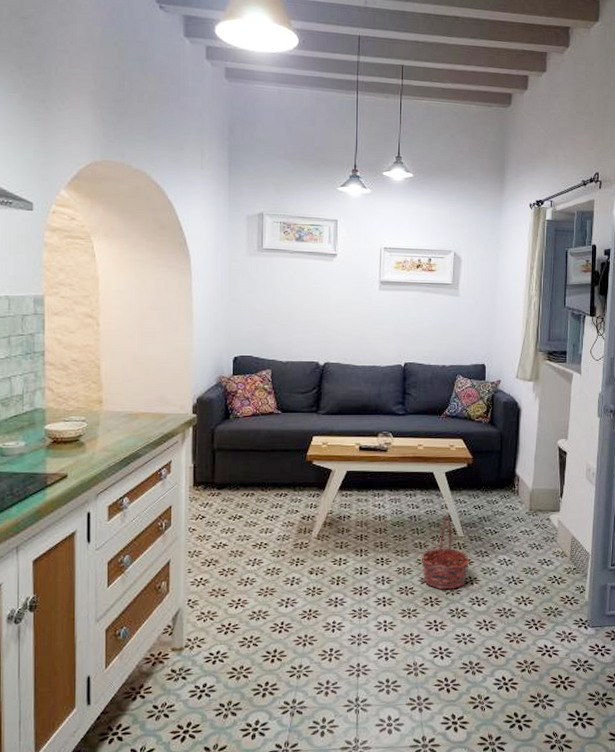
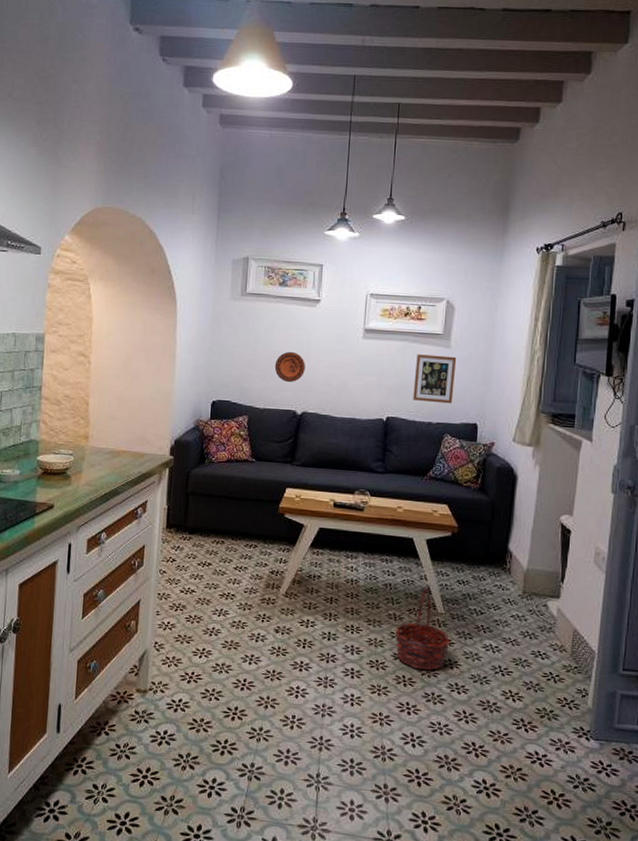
decorative plate: none [295,305,325,335] -> present [274,351,305,383]
picture frame: none [427,303,465,347] -> present [413,354,457,404]

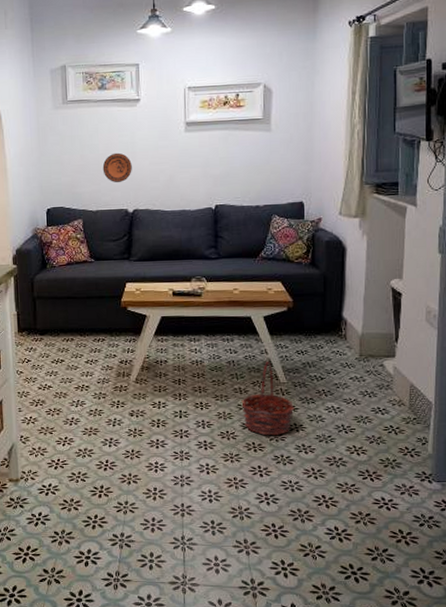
picture frame: present [413,354,457,404] -> none [238,139,279,187]

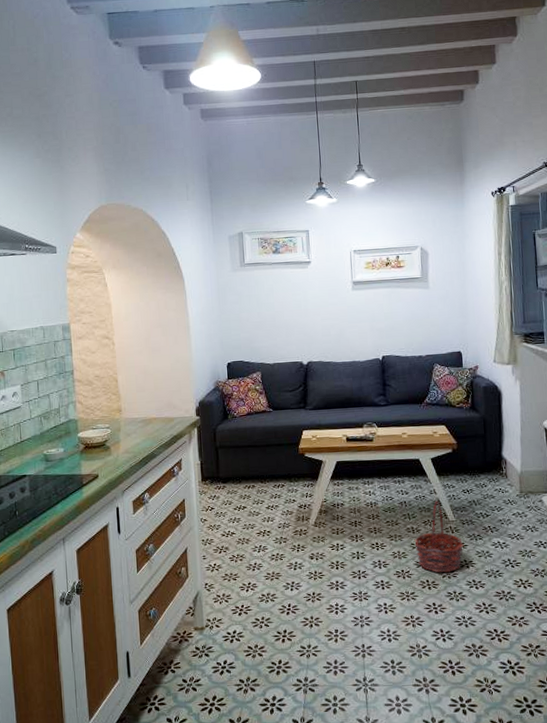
decorative plate: present [102,152,132,183] -> none [278,310,306,338]

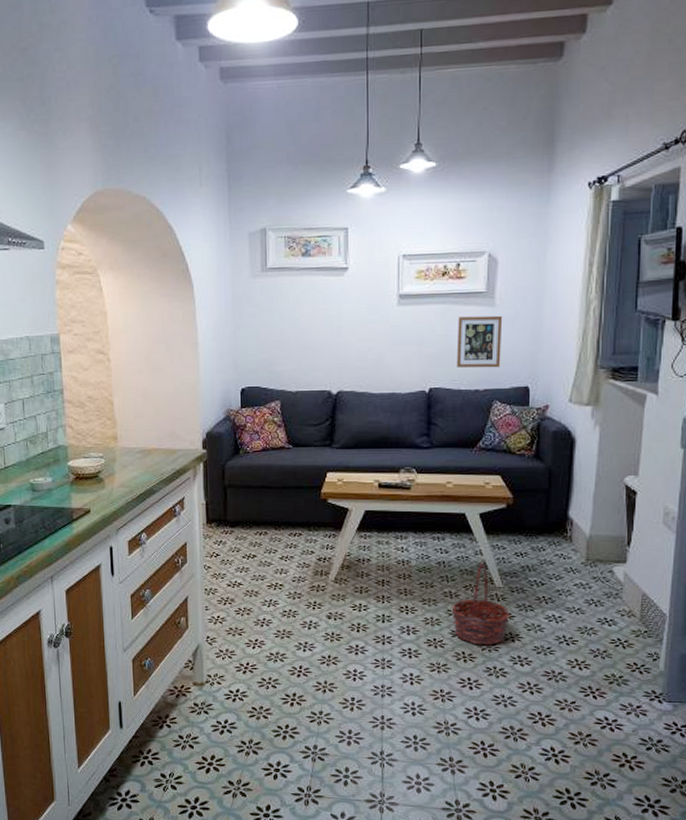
picture frame: none [401,295,438,339] -> present [456,315,503,368]

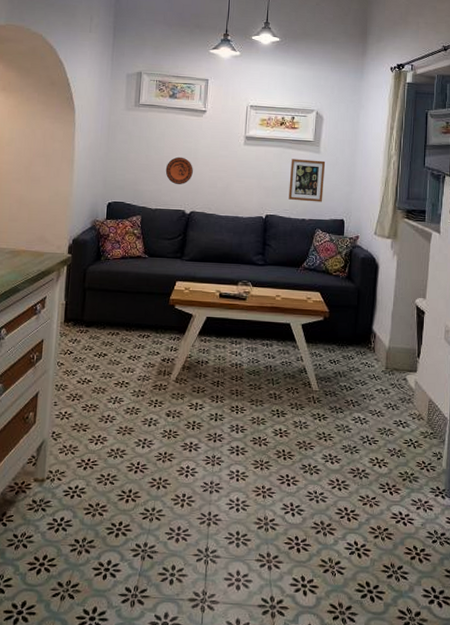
decorative plate: none [304,327,337,362] -> present [165,156,193,185]
basket: present [451,563,511,646] -> none [275,368,324,444]

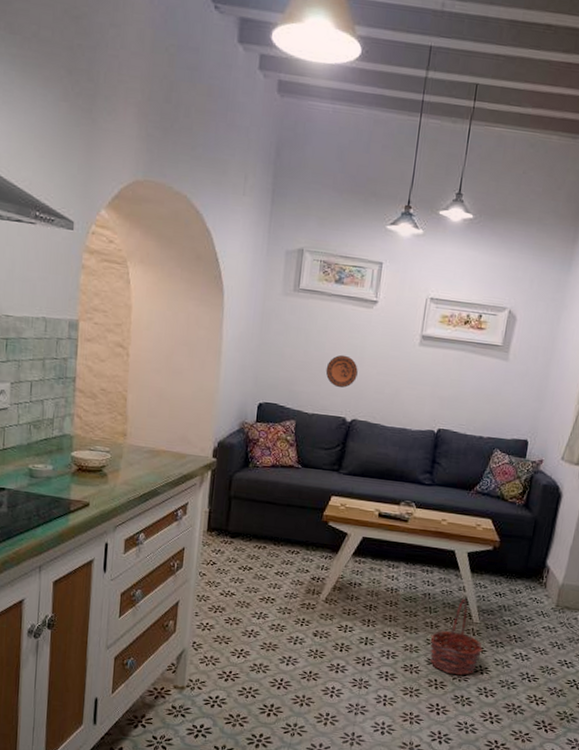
basket: none [275,368,324,444] -> present [430,599,483,676]
picture frame: present [288,159,326,202] -> none [466,365,514,419]

